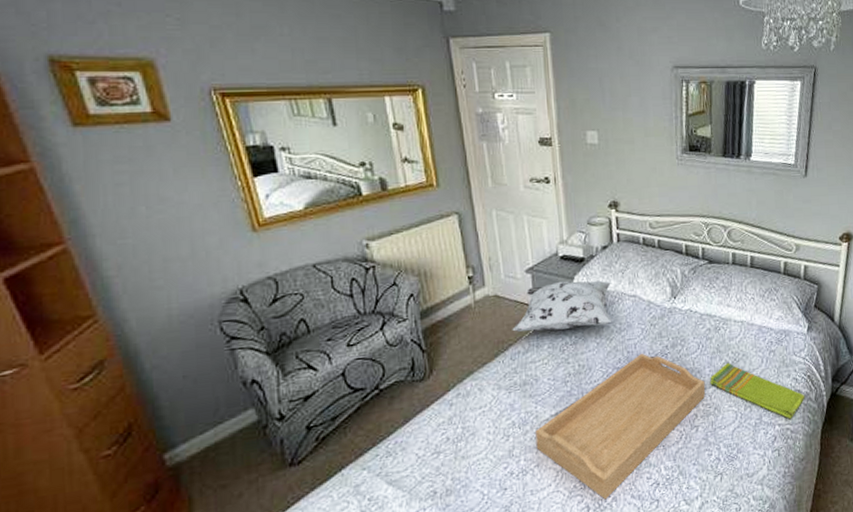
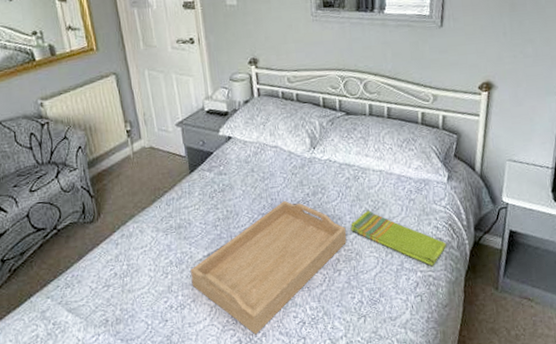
decorative pillow: present [512,280,612,332] -> none [166,132,256,180]

